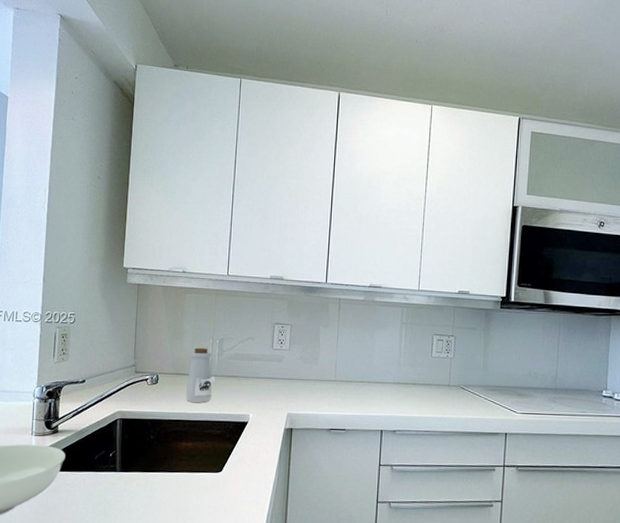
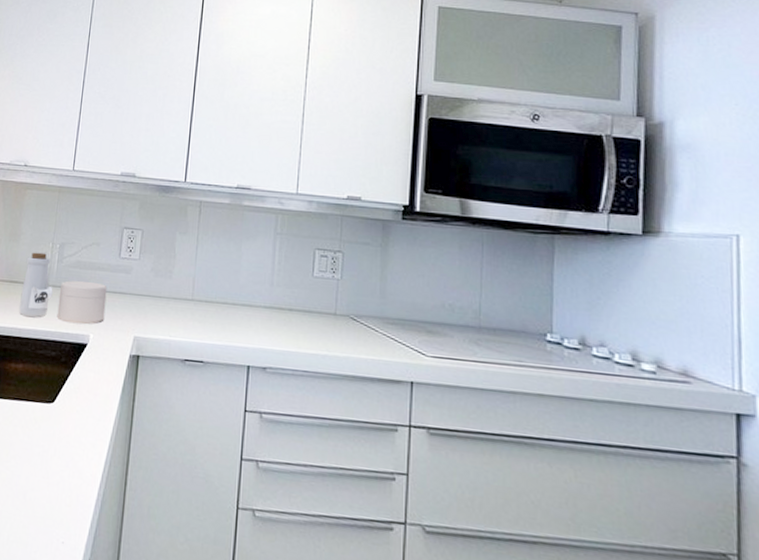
jar: none [220,370,263,407] -> present [57,280,107,325]

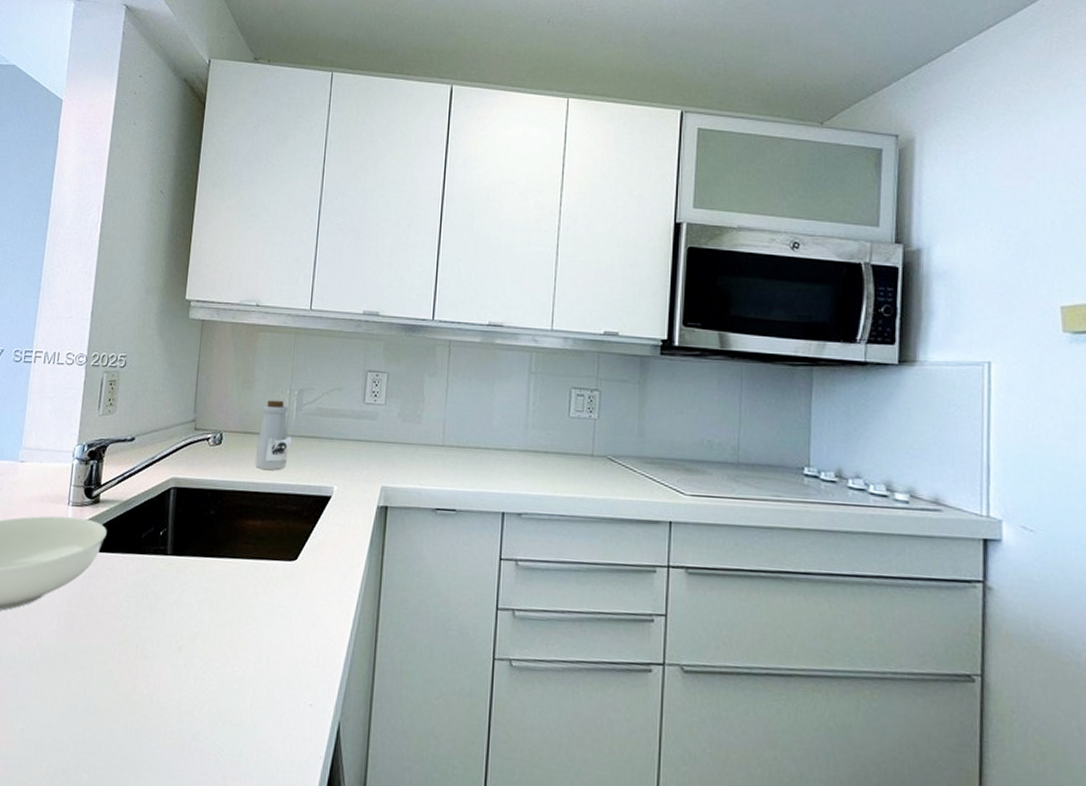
jar: present [57,280,107,325] -> none [297,429,352,476]

